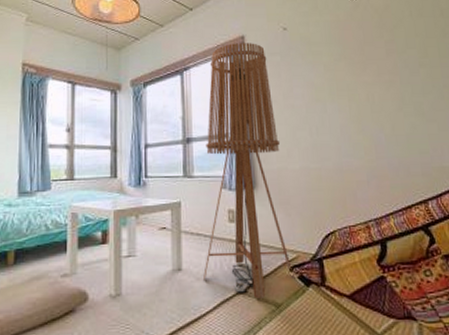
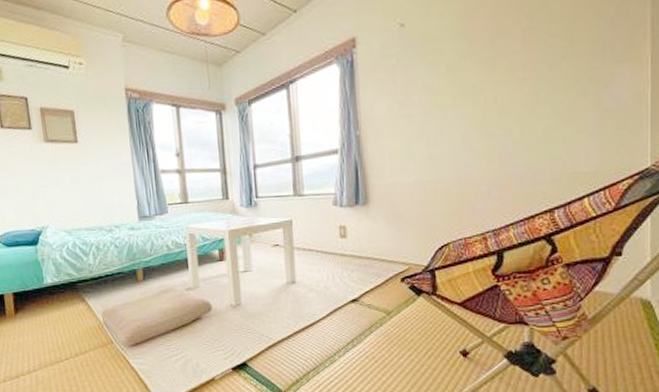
floor lamp: present [203,43,294,299] -> none [315,45,405,307]

